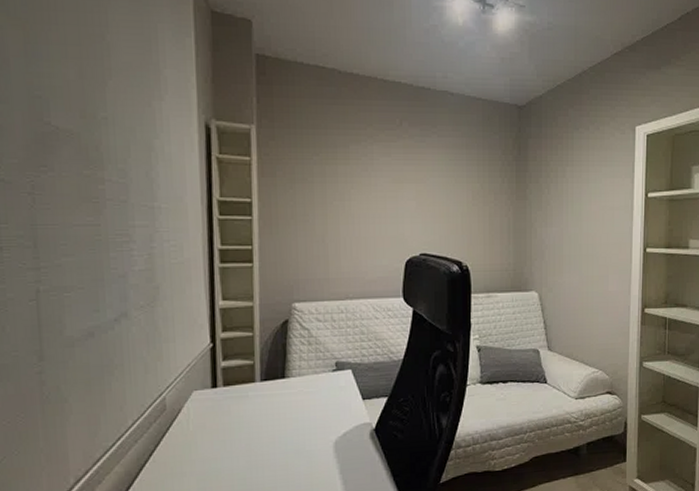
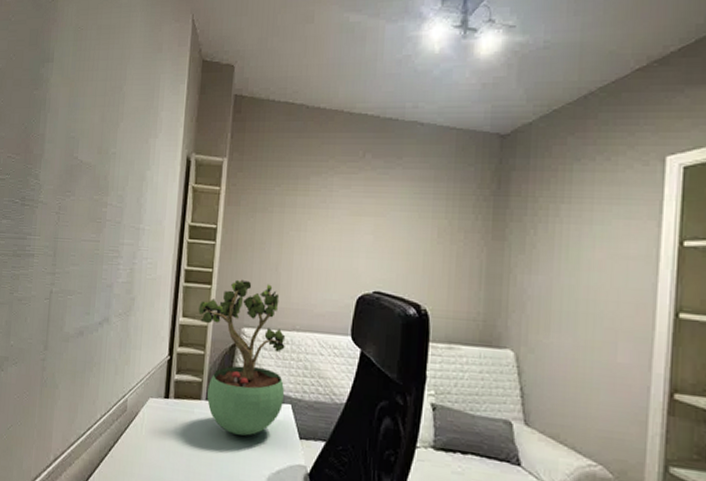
potted plant: none [240,254,344,409] -> present [198,279,286,436]

